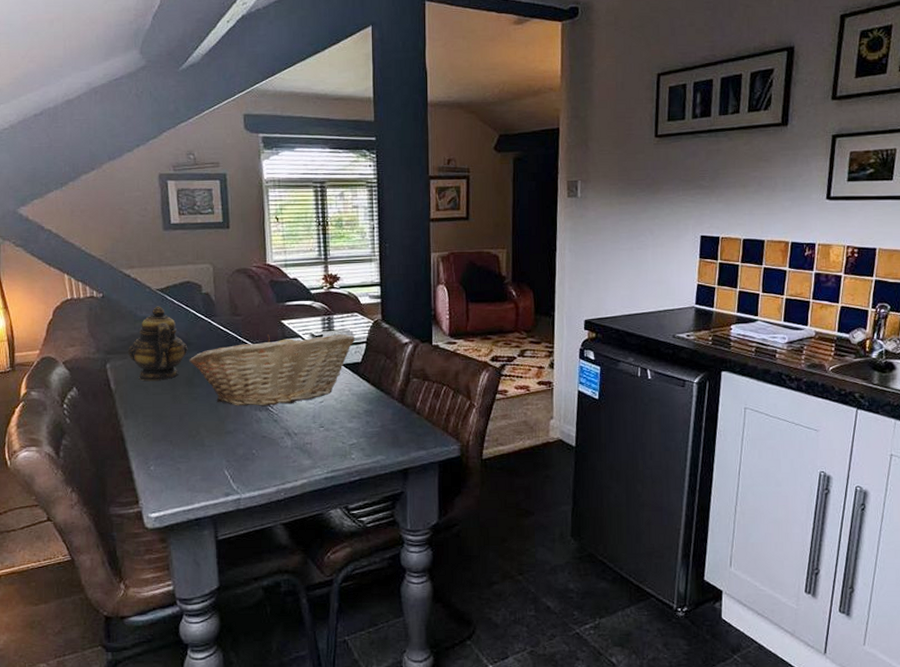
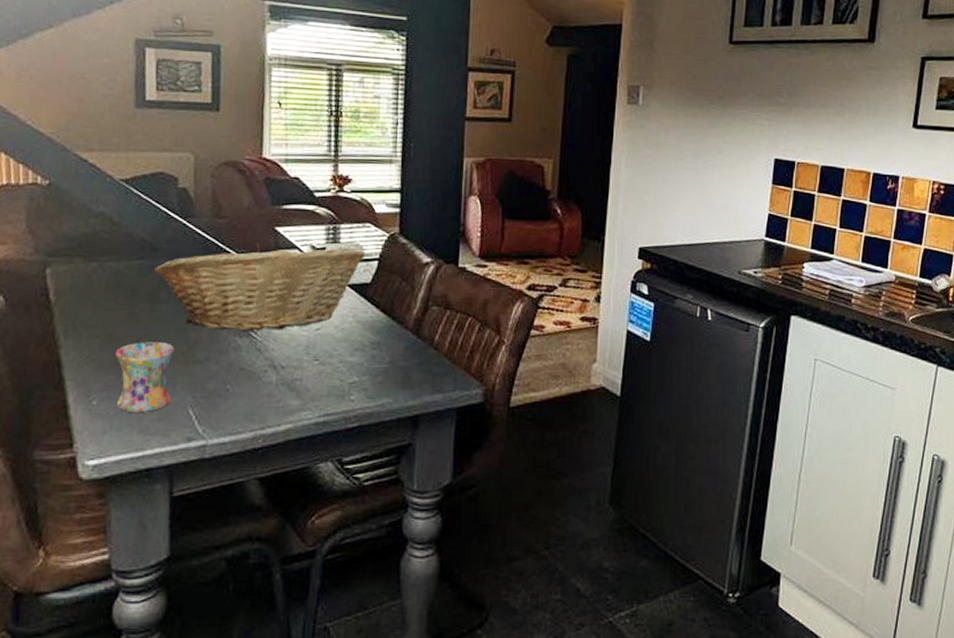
teapot: present [128,306,188,382] -> none [76,200,155,294]
mug: none [165,418,210,474] -> present [115,342,175,412]

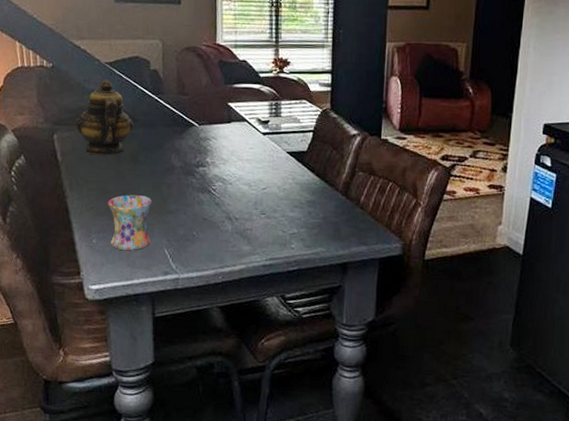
teapot: none [76,200,155,294] -> present [75,79,134,156]
fruit basket: present [154,243,366,331] -> none [135,116,303,189]

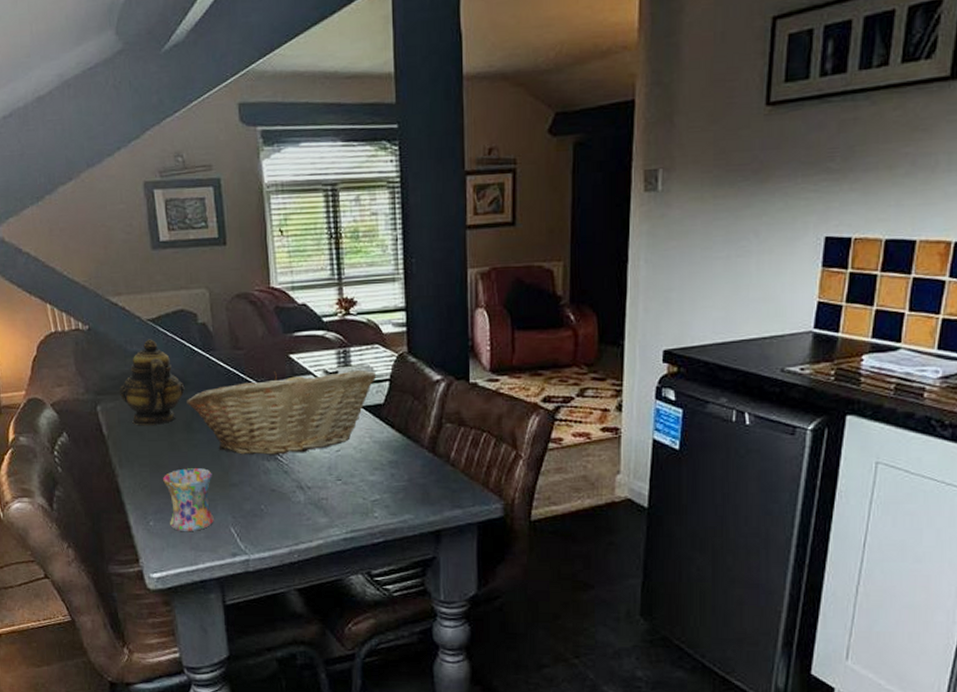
fruit basket: none [135,116,303,189] -> present [187,369,377,455]

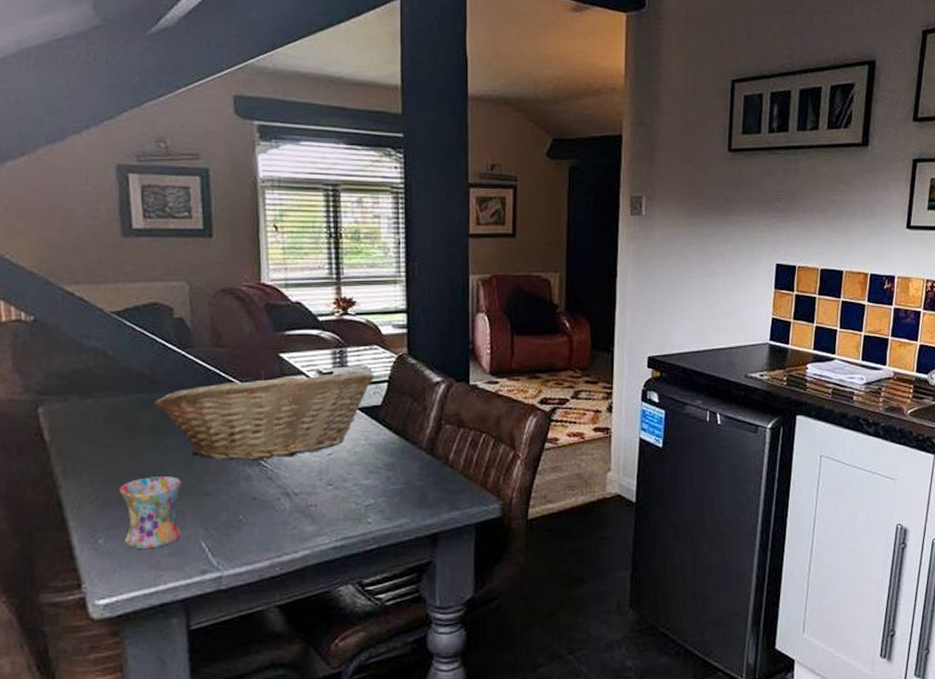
teapot: present [120,339,185,426] -> none [70,333,153,430]

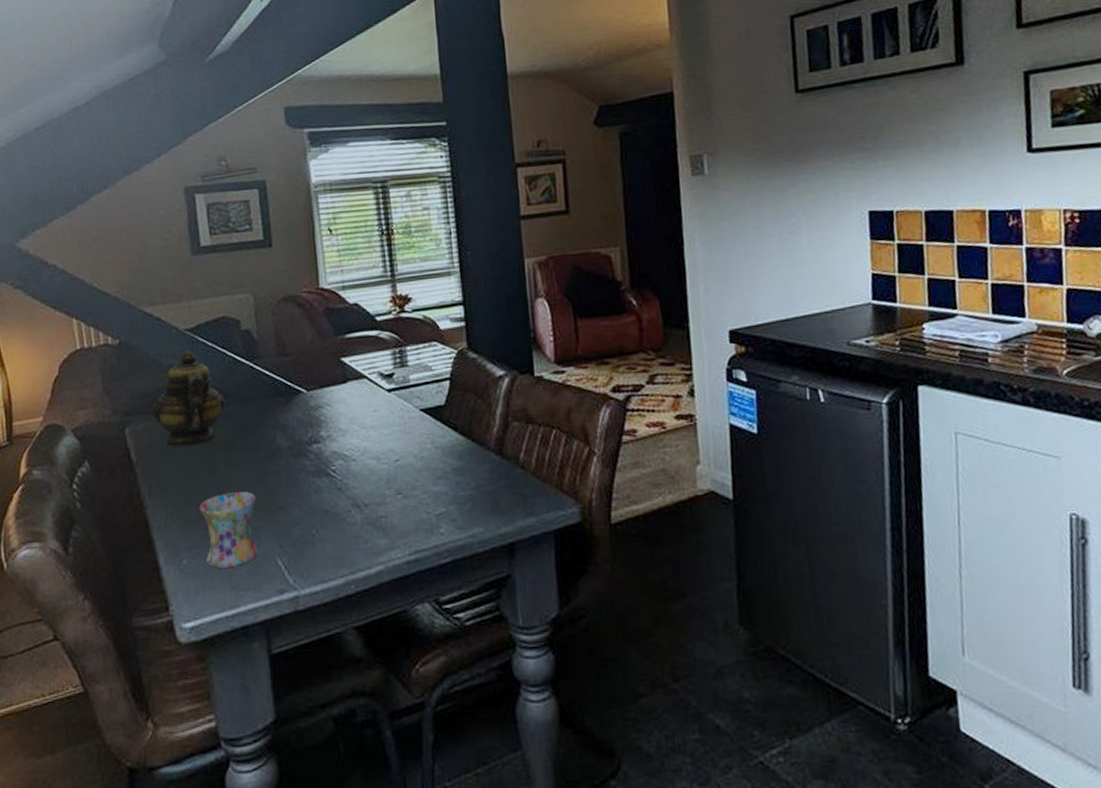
teapot: none [70,333,153,430] -> present [152,350,226,448]
fruit basket: present [155,370,375,461] -> none [228,369,436,473]

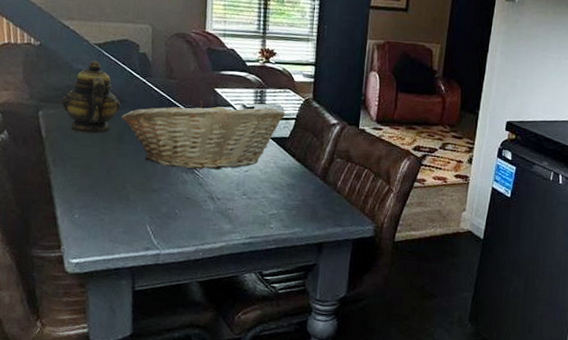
mug: present [199,491,258,568] -> none [92,172,136,226]
fruit basket: none [228,369,436,473] -> present [121,100,286,170]

